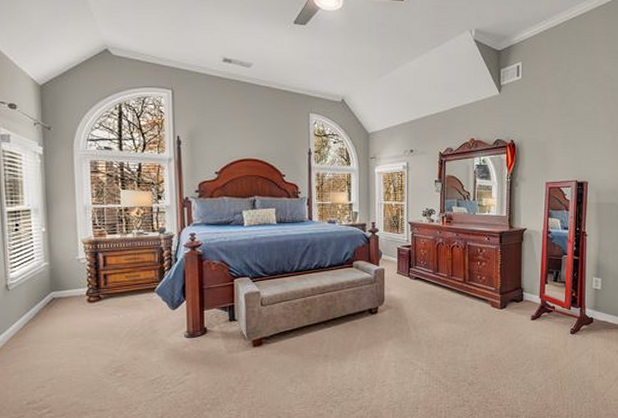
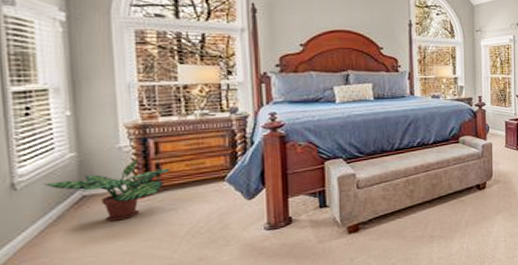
potted plant: none [27,269,114,321] -> present [44,158,170,222]

